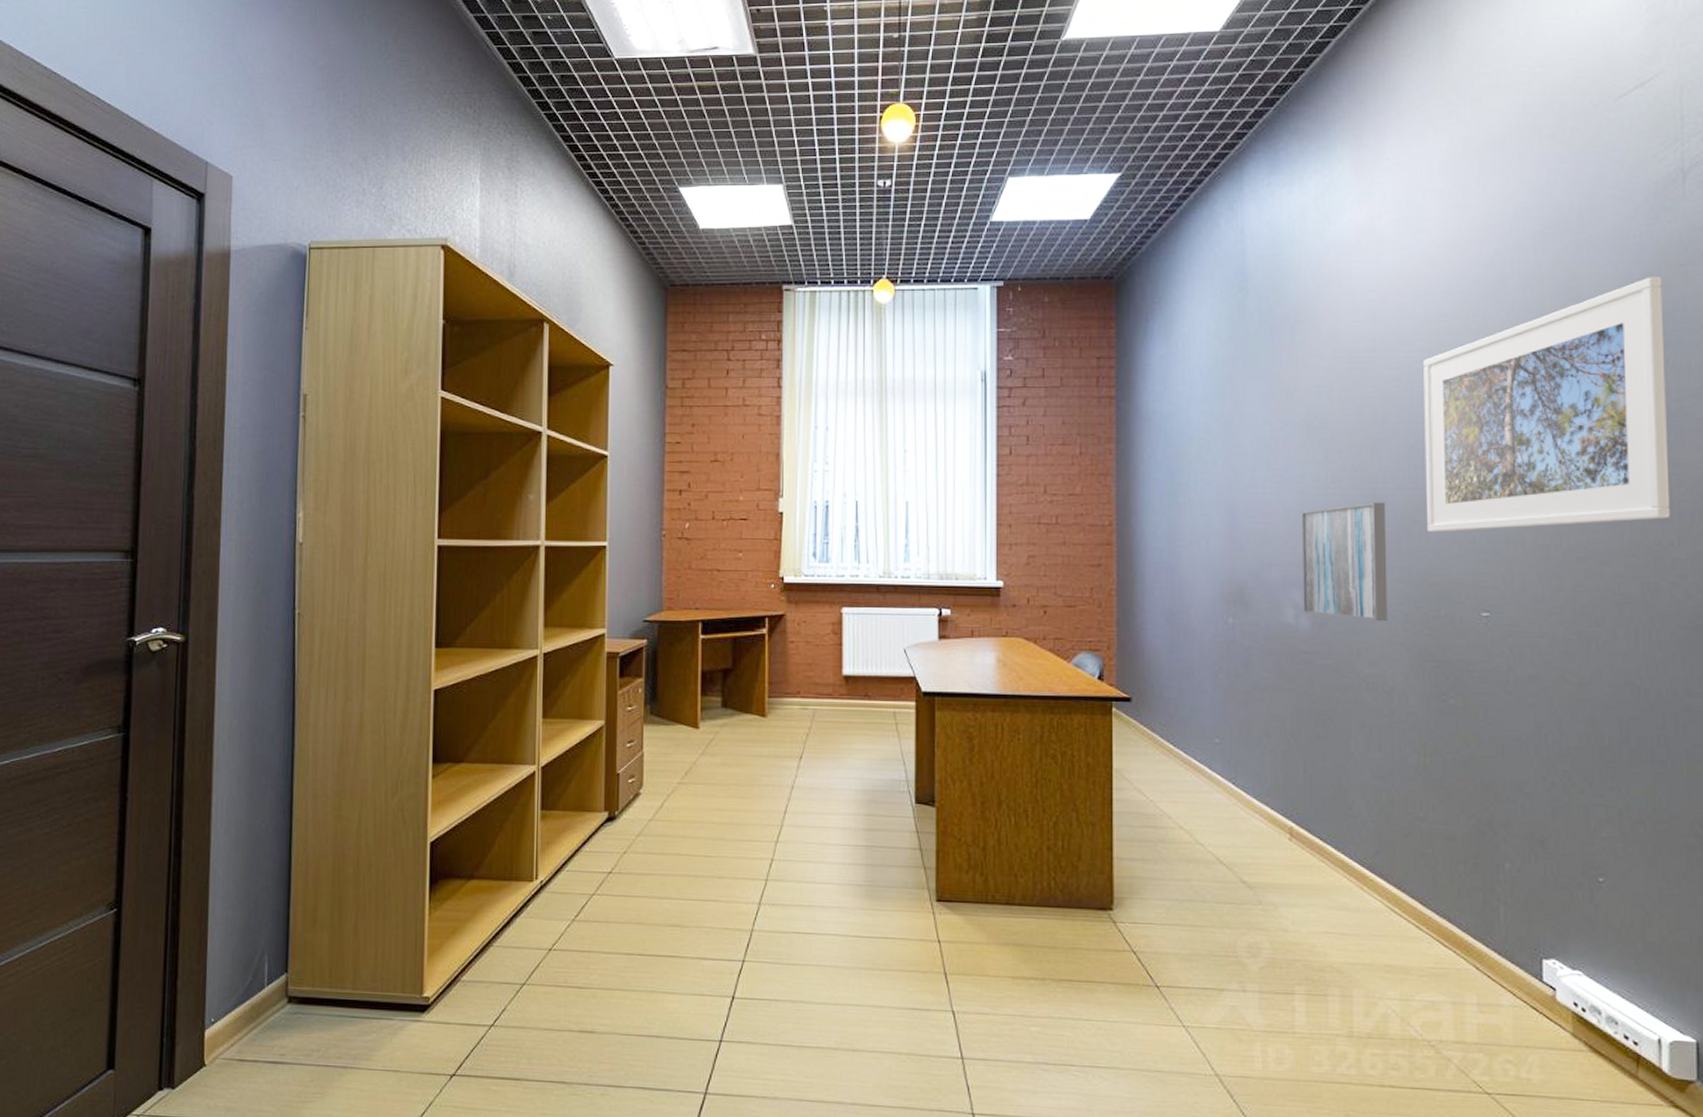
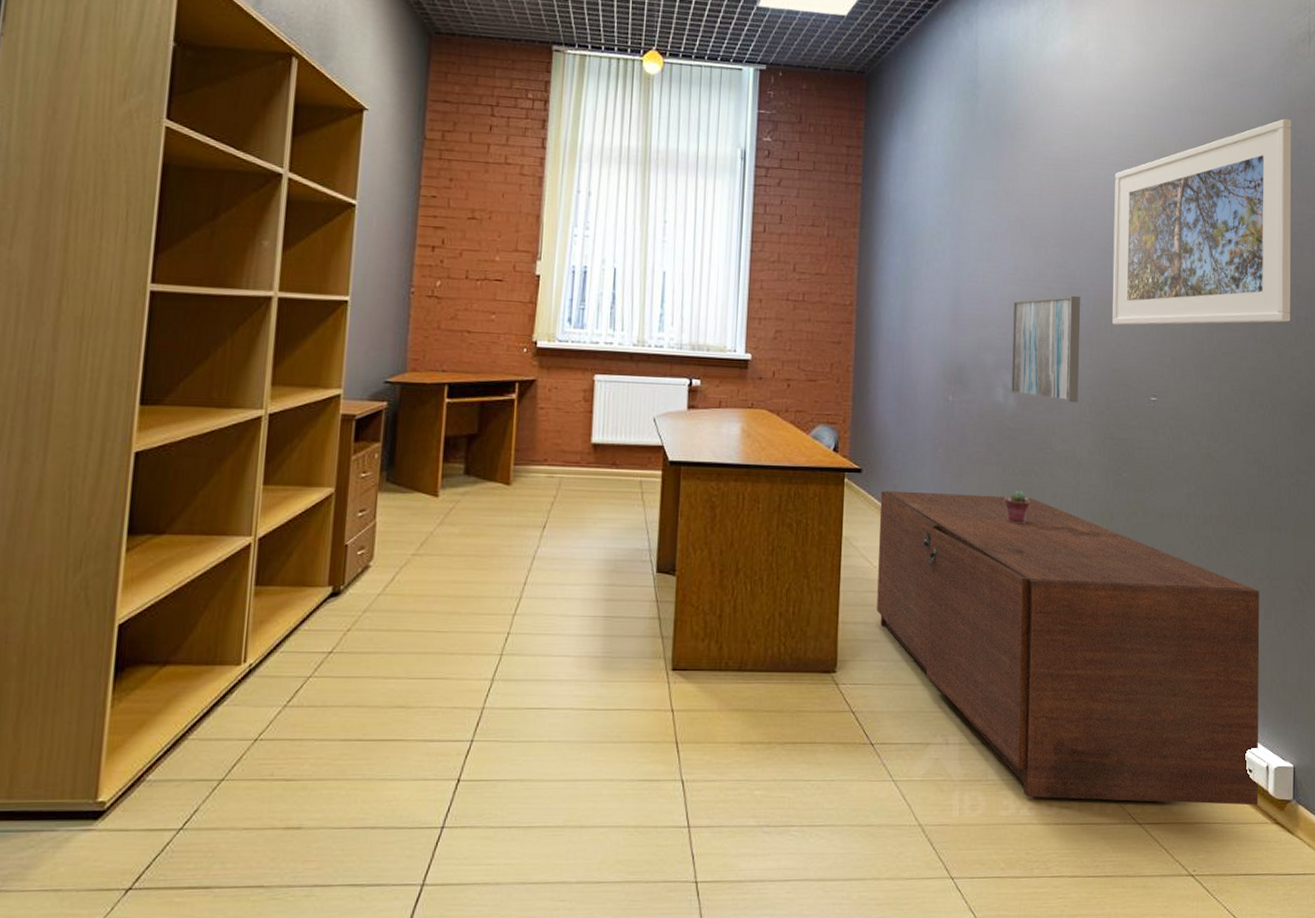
storage trunk: none [1154,720,1648,1084] -> present [877,490,1260,806]
potted succulent: none [1300,720,1333,757] -> present [1004,491,1031,524]

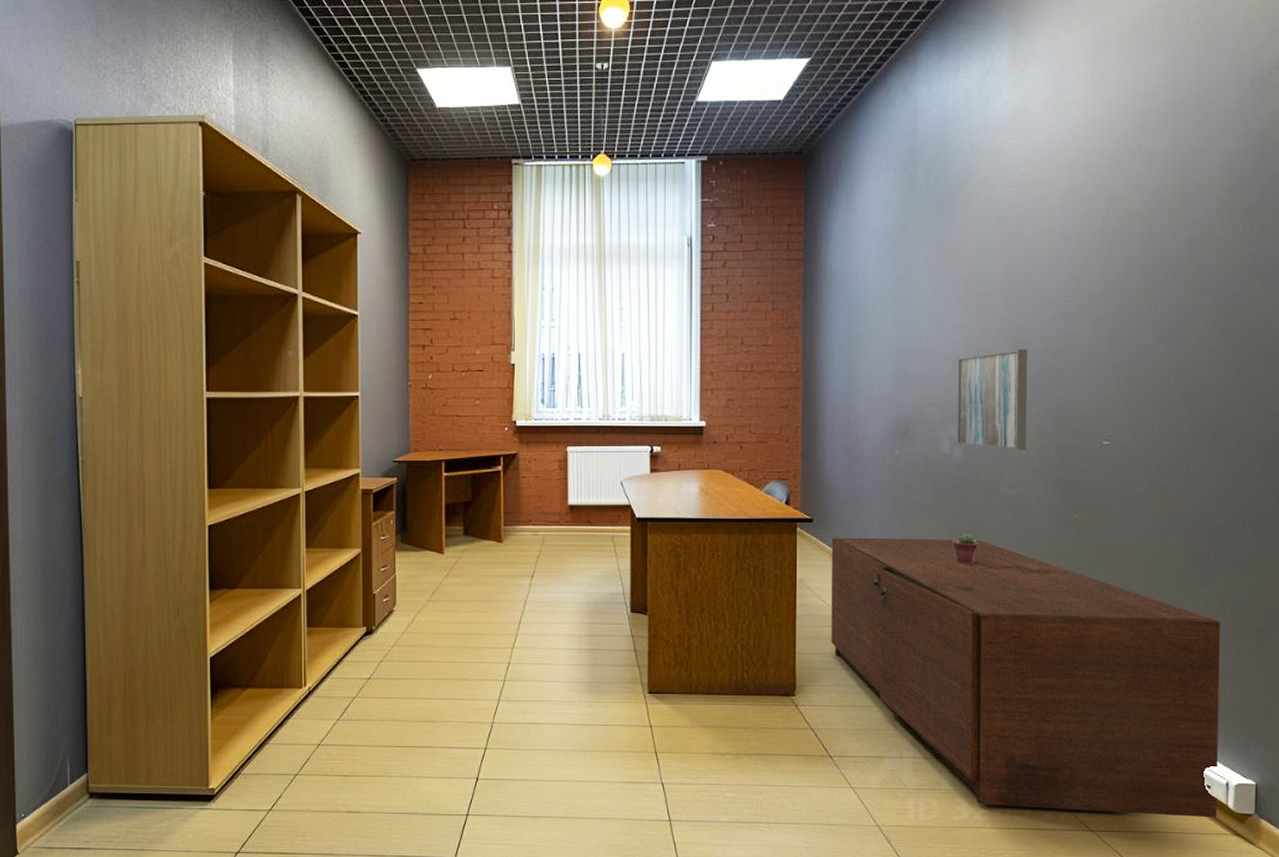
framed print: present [1112,118,1292,326] -> none [1061,152,1263,374]

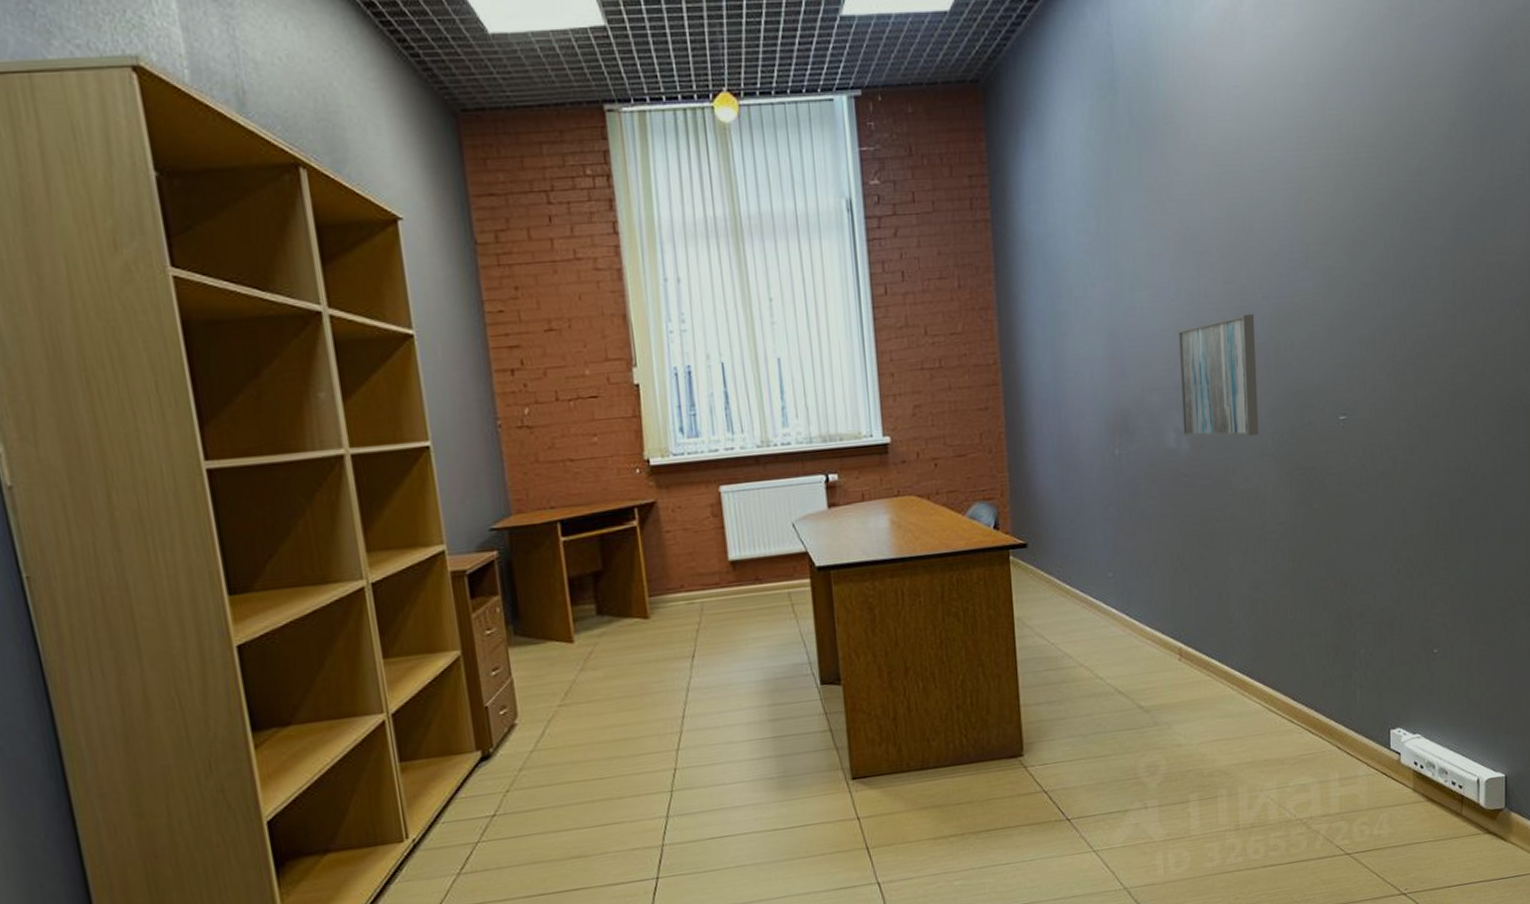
storage trunk: present [831,537,1221,818] -> none [1050,546,1470,846]
potted succulent: present [952,534,979,564] -> none [1185,540,1214,576]

